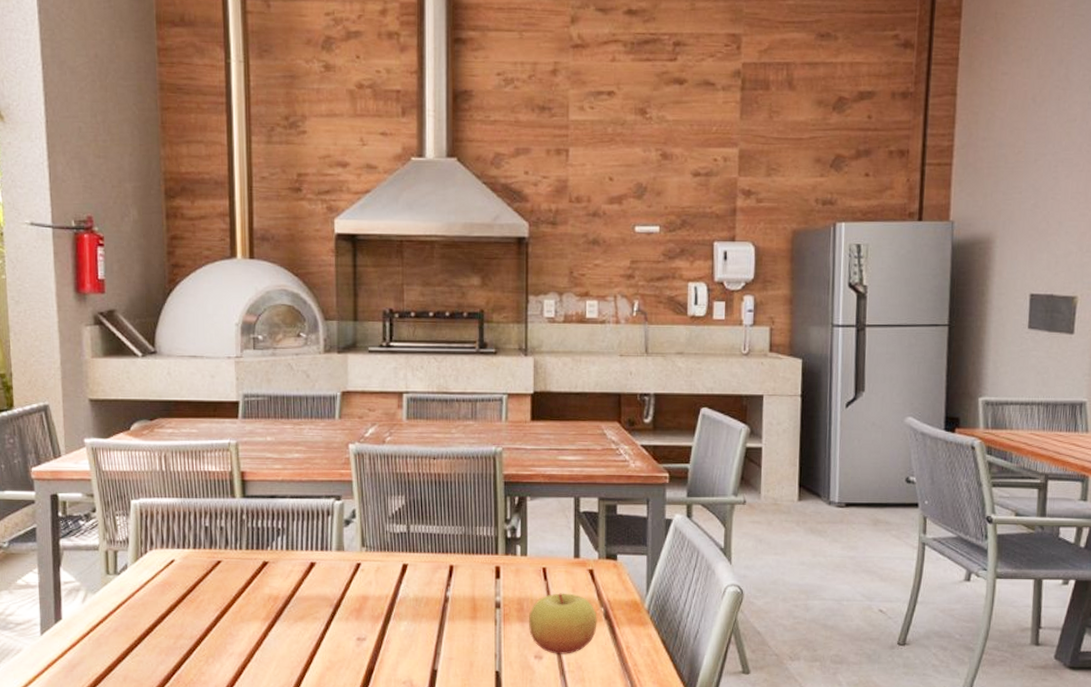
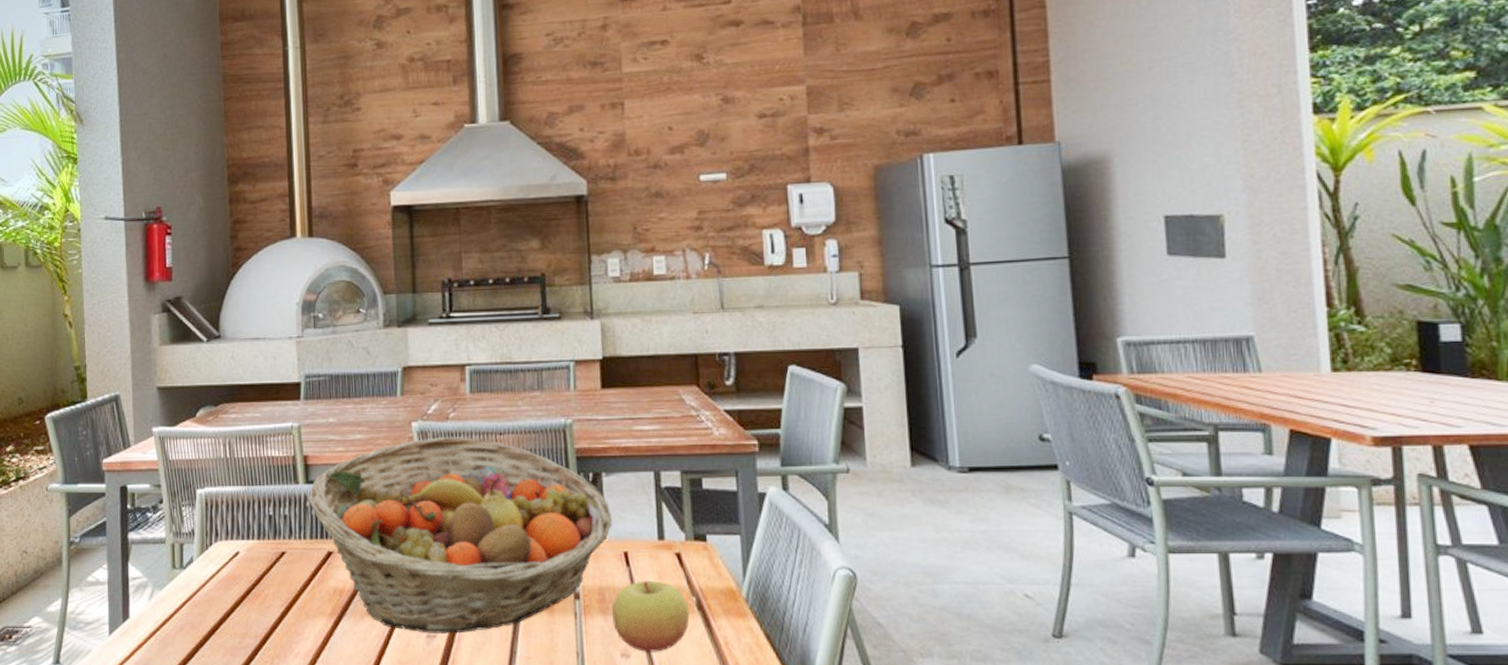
fruit basket: none [245,459,535,637] -> present [308,437,613,634]

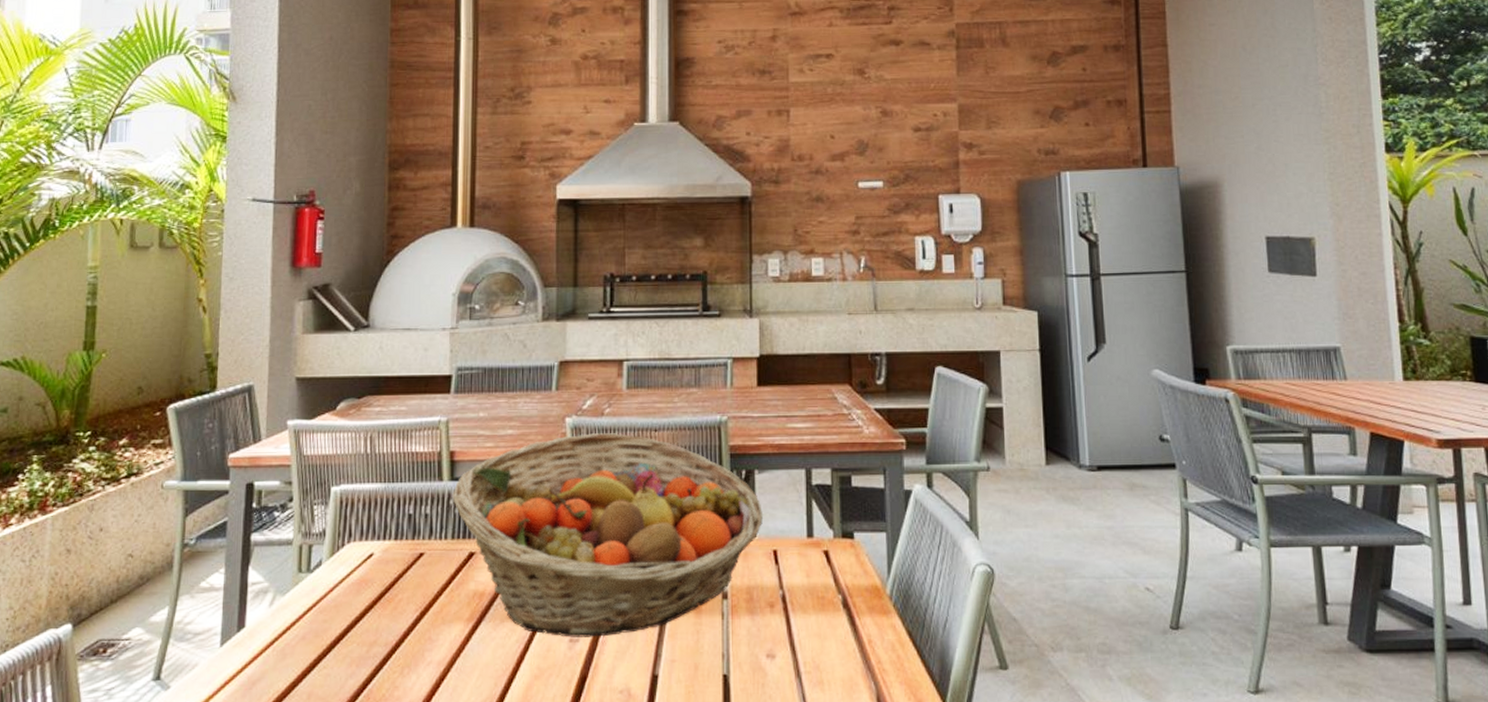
apple: present [611,580,690,652] -> none [758,579,835,652]

